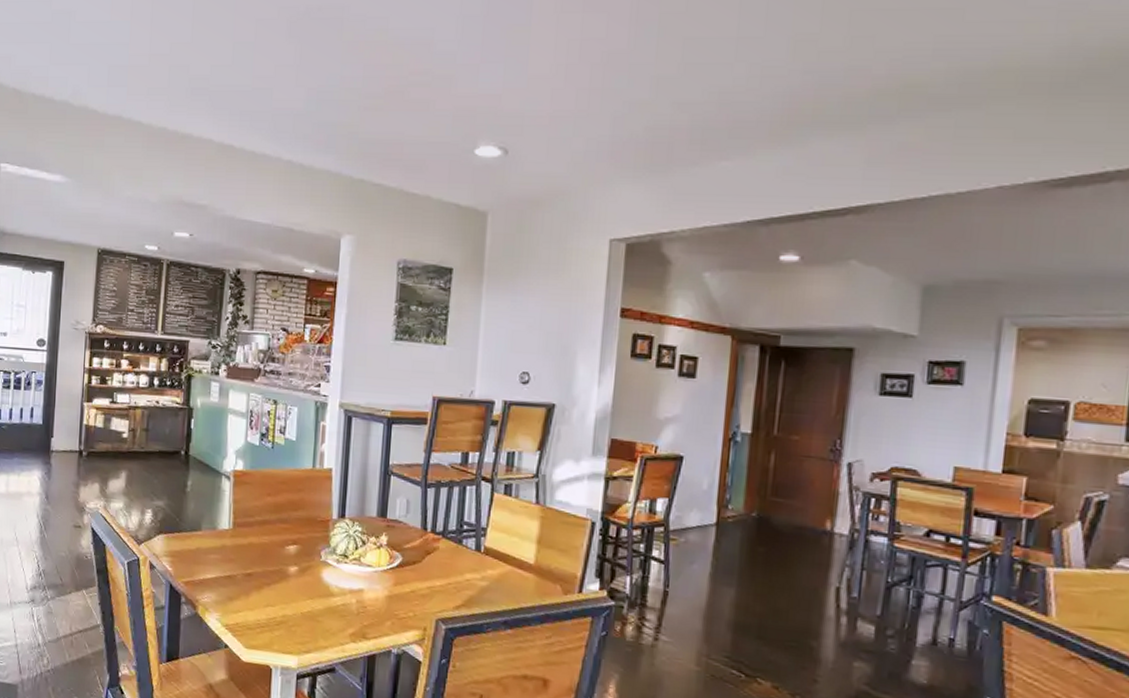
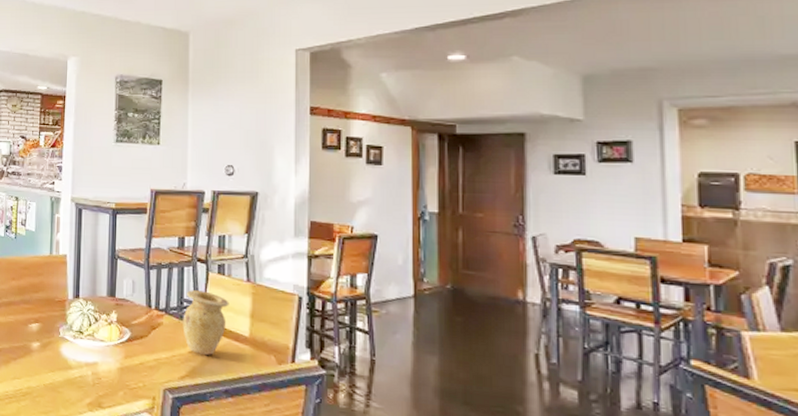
vase: none [461,512,515,584] -> present [182,290,229,355]

